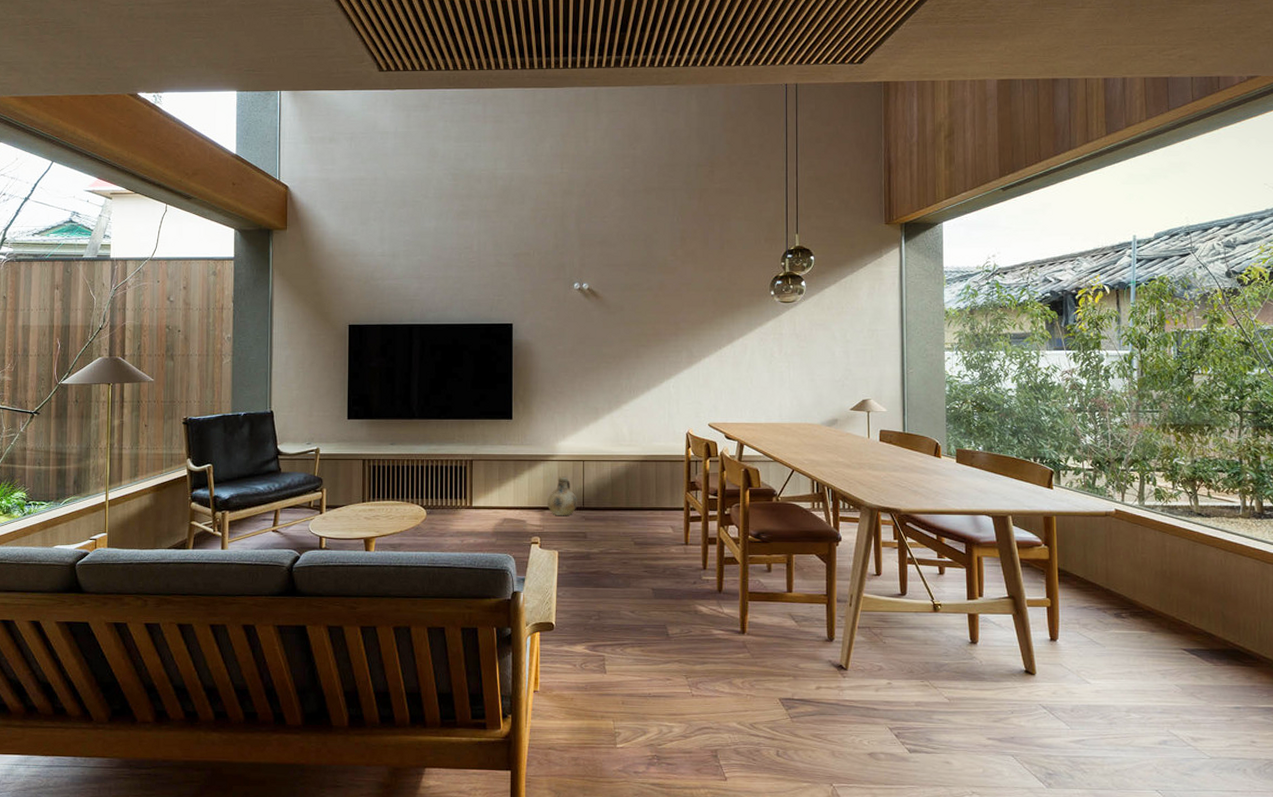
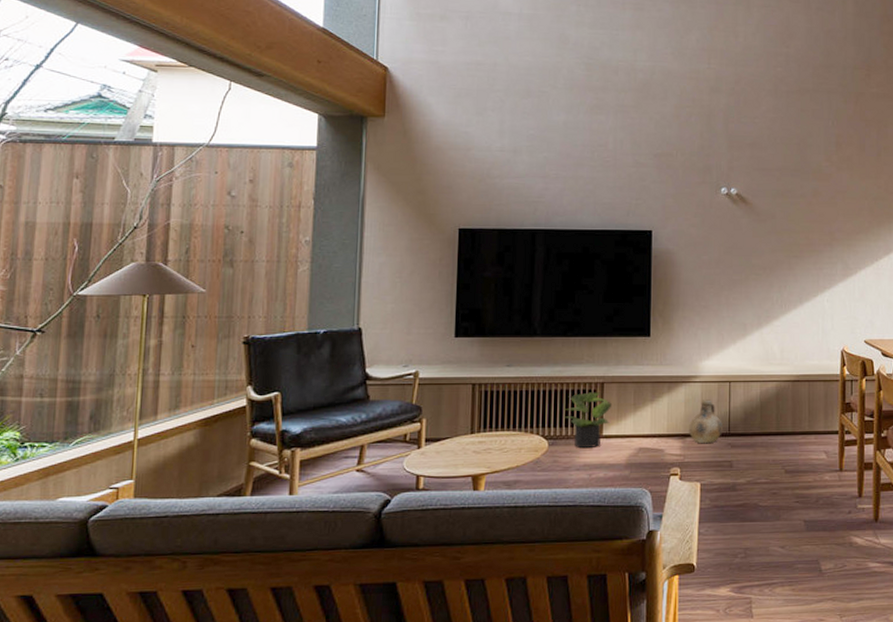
potted plant: none [439,468,479,518] -> present [564,392,611,449]

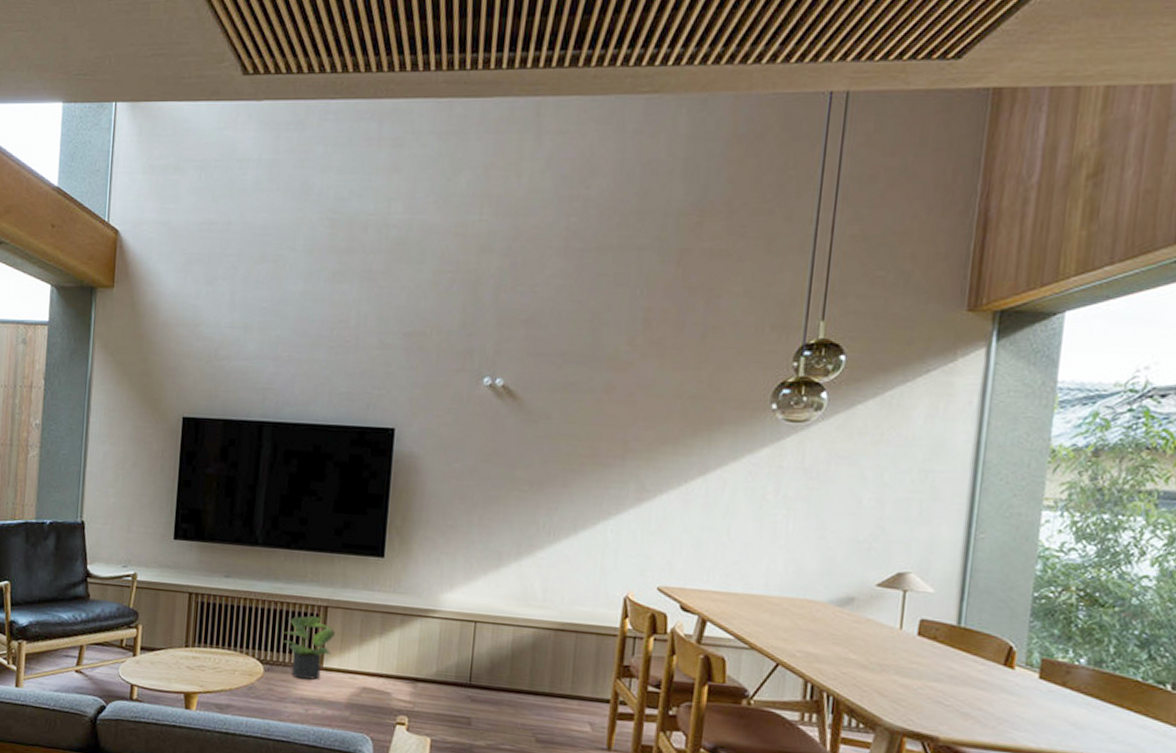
ceramic jug: present [689,399,724,444] -> none [421,639,464,693]

